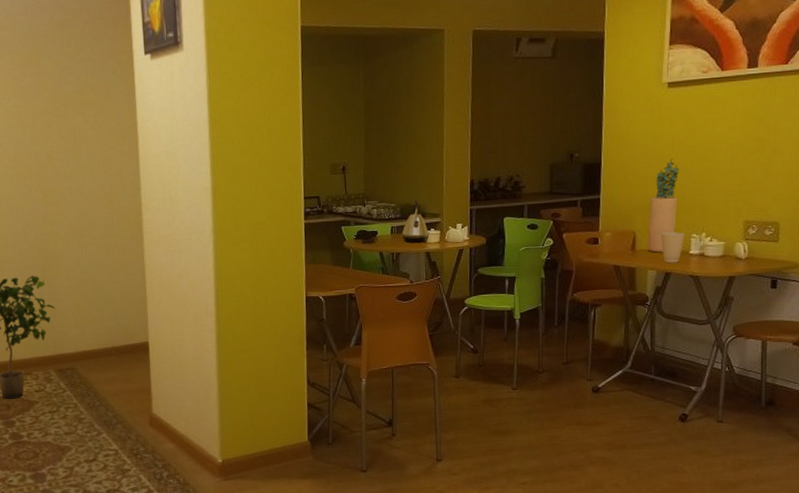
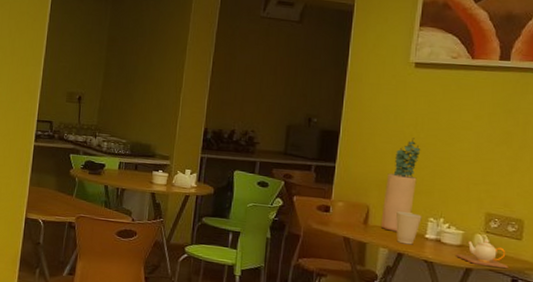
kettle: present [401,200,429,243] -> none [129,139,156,183]
teapot: none [719,246,768,272] -> present [456,239,509,269]

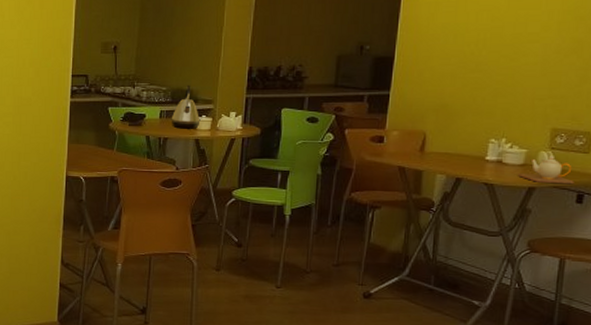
kettle: none [129,139,156,183] -> present [171,84,199,129]
vase: present [380,138,421,232] -> none [438,56,483,156]
cup: present [396,211,422,245] -> none [454,135,482,169]

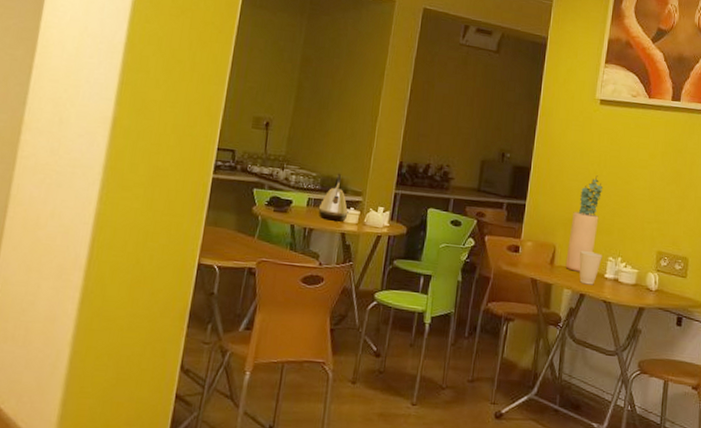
vase: none [438,56,483,156] -> present [565,175,603,272]
cup: none [454,135,482,169] -> present [579,251,602,285]
teapot: present [518,156,575,185] -> none [631,277,675,307]

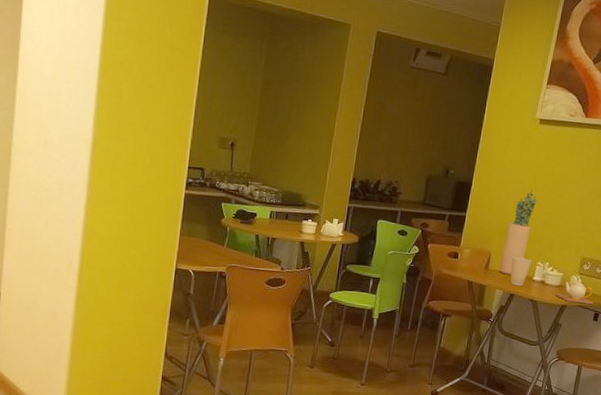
kettle: present [318,173,348,222] -> none [280,188,306,232]
teapot: none [631,277,675,307] -> present [555,280,594,305]

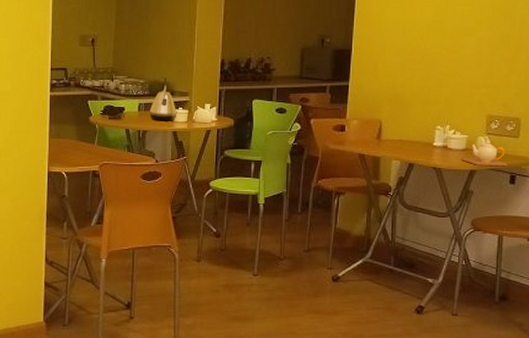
kettle: none [280,188,306,232] -> present [149,77,176,121]
vase: present [498,190,537,275] -> none [392,49,428,143]
cup: present [510,257,532,286] -> none [406,123,430,154]

